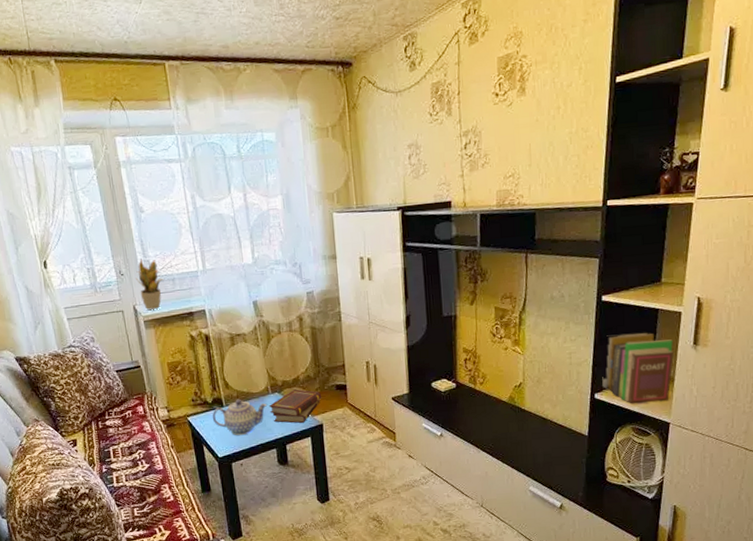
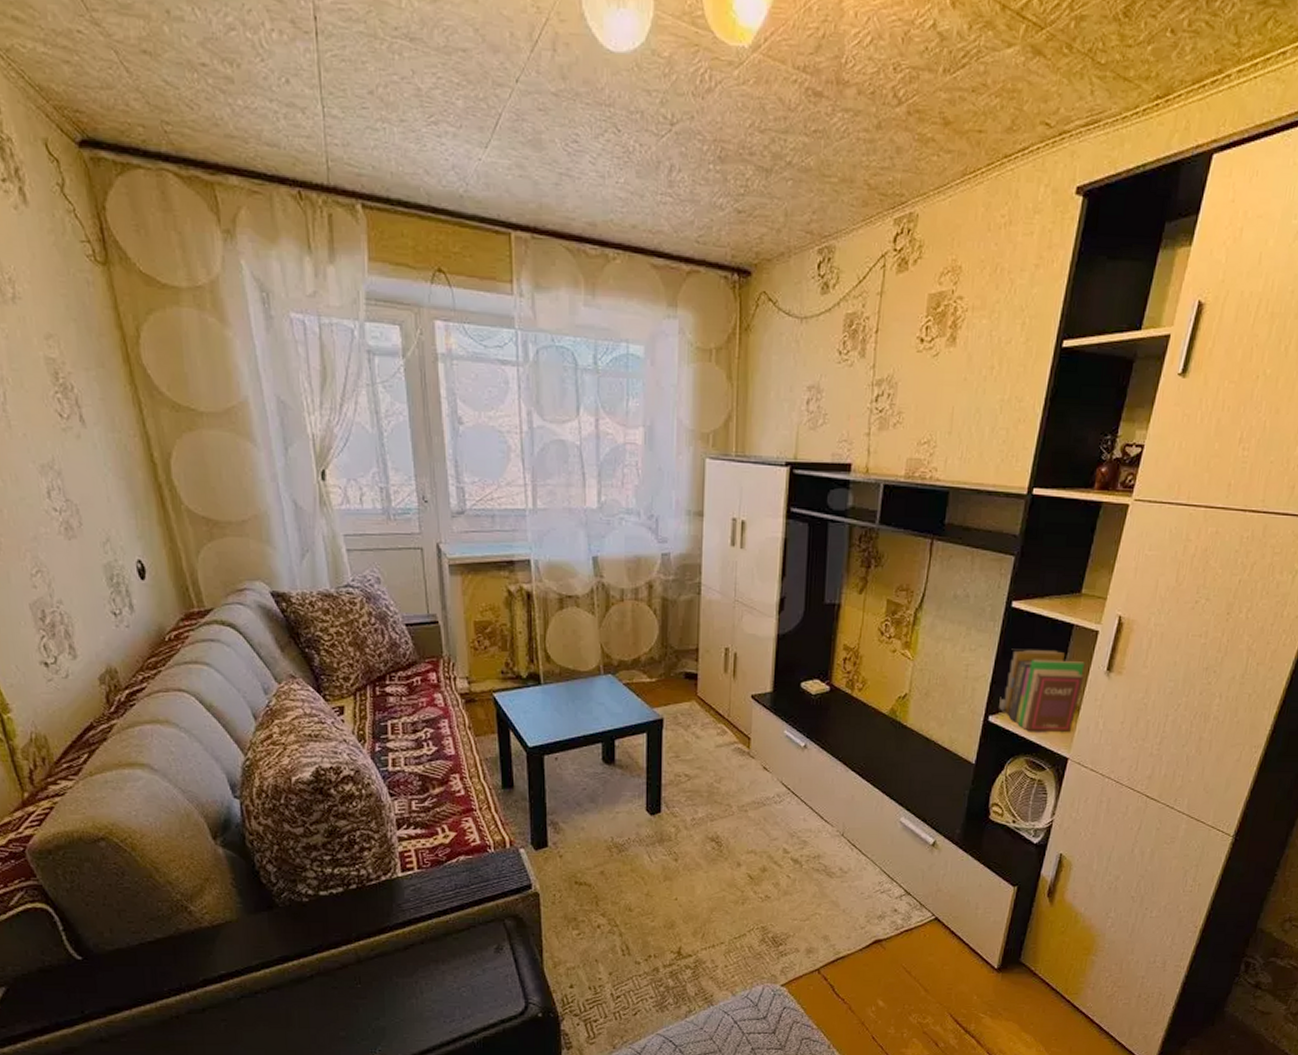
potted plant: present [136,259,164,311] -> none [444,484,480,553]
teapot: present [212,398,268,436] -> none [525,676,597,723]
book set: present [269,389,322,423] -> none [599,672,666,714]

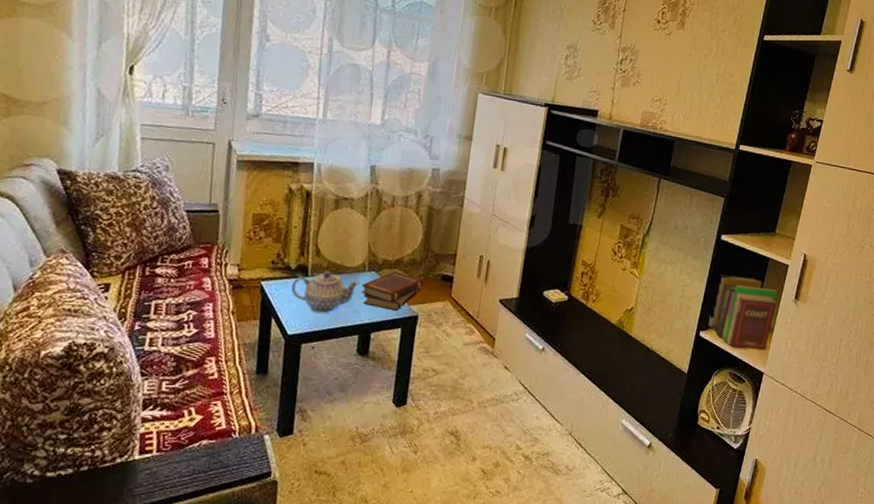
teapot: none [525,676,597,723] -> present [291,270,361,314]
book set: none [599,672,666,714] -> present [361,271,424,311]

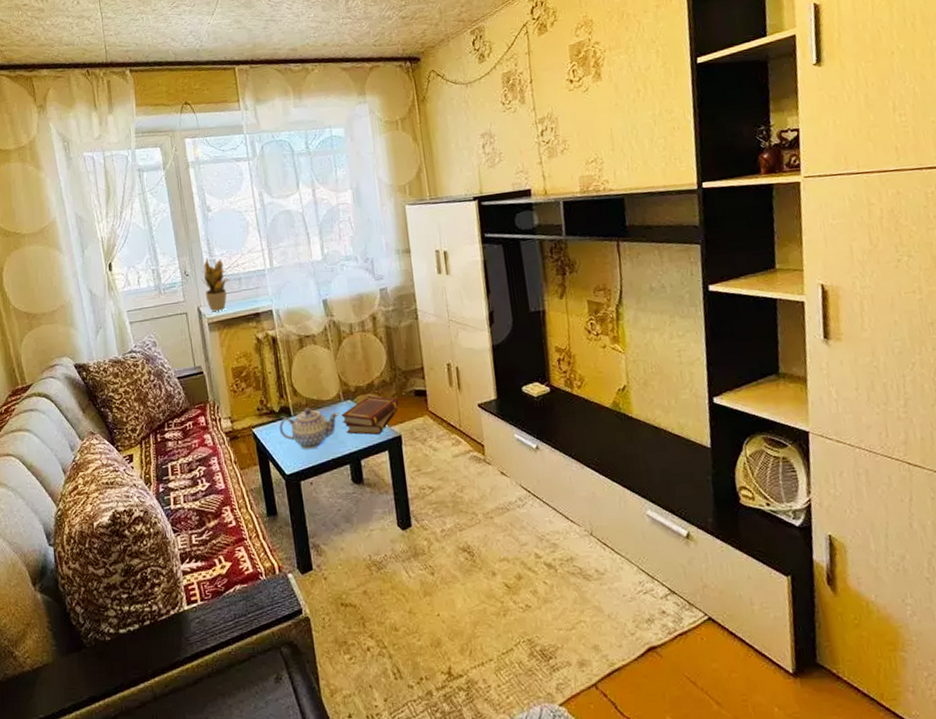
potted plant: none [240,90,274,151] -> present [201,258,230,312]
books: present [708,274,778,351] -> none [719,326,804,409]

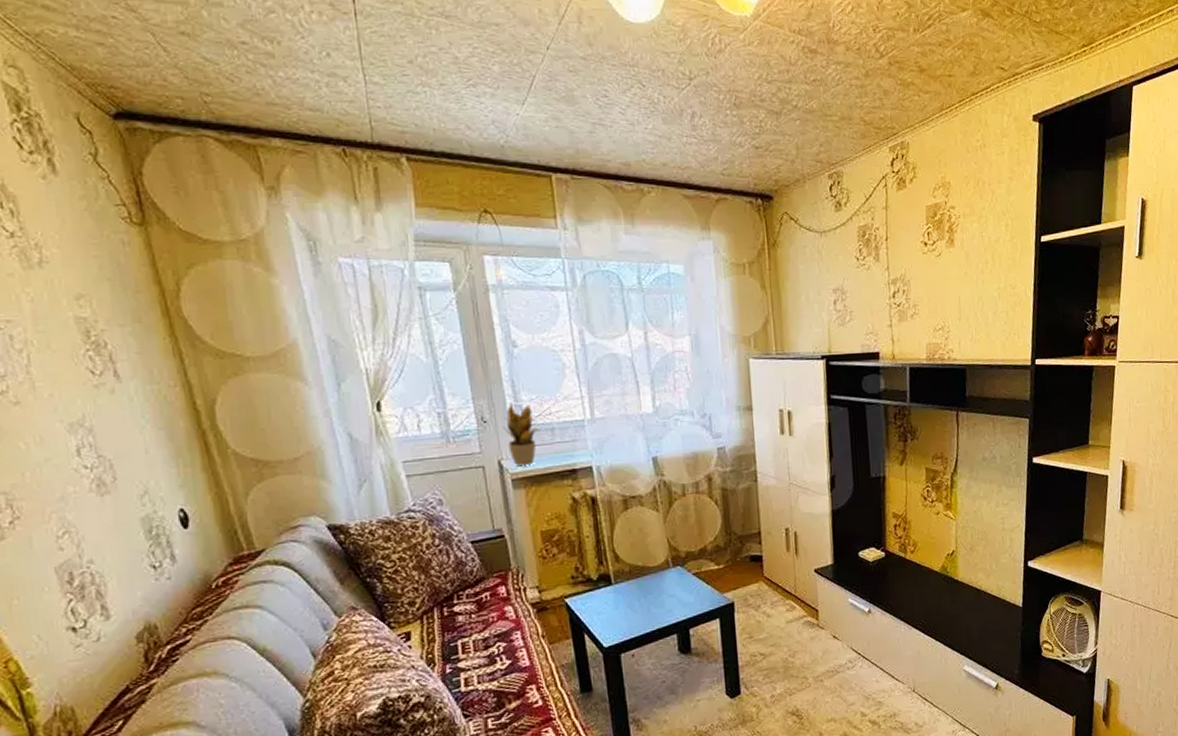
teapot: present [279,407,340,450] -> none [597,574,668,620]
book set: present [341,395,400,435] -> none [669,561,734,602]

